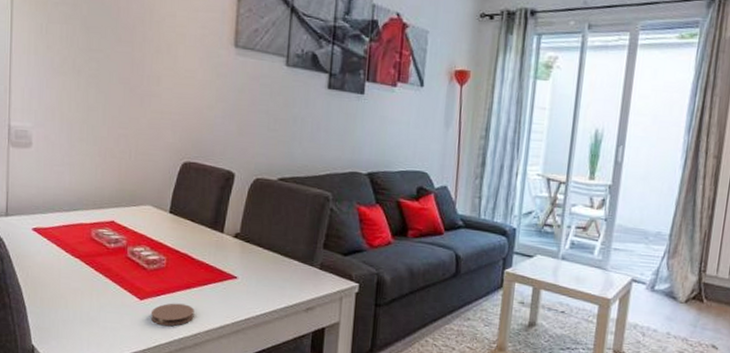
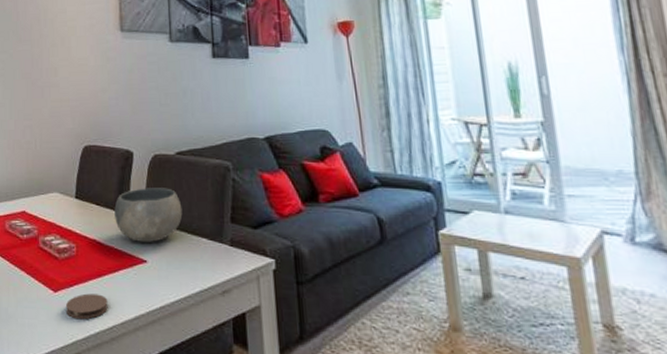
bowl: none [209,209,278,262] -> present [114,188,183,243]

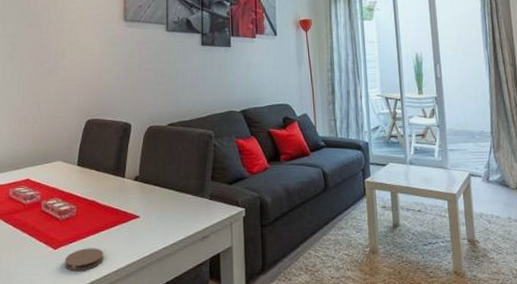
bowl: present [114,188,183,243] -> none [112,154,172,202]

